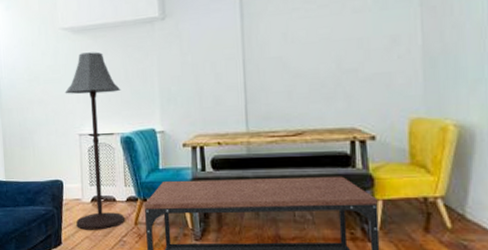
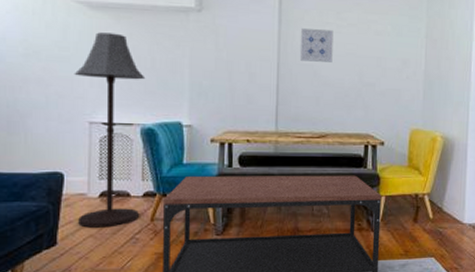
wall art: none [264,16,303,54] -> present [299,27,333,62]

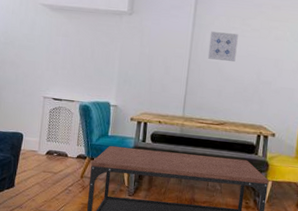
floor lamp: present [74,32,146,228] -> none [30,28,86,179]

